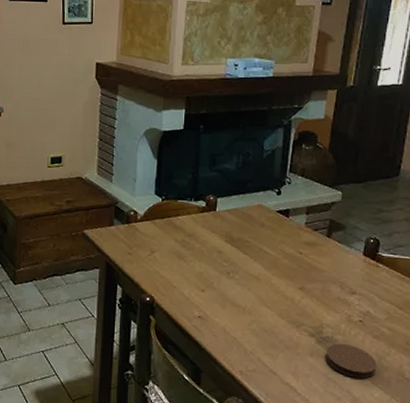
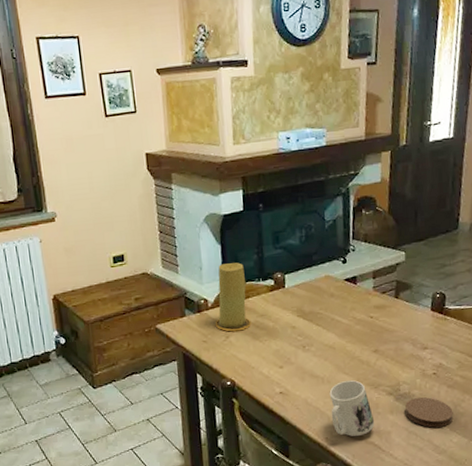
candle: none [141,179,178,248] -> present [215,262,252,332]
mug: none [248,315,293,374] -> present [329,380,375,436]

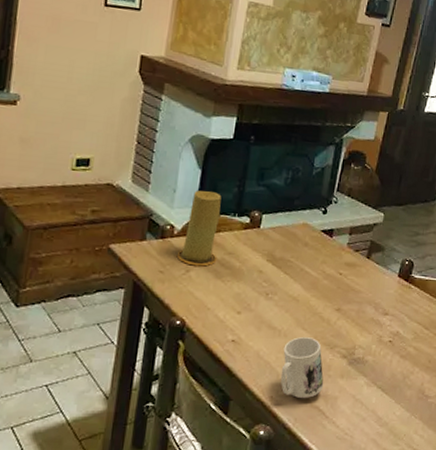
coaster: present [404,397,453,428] -> none [355,363,401,398]

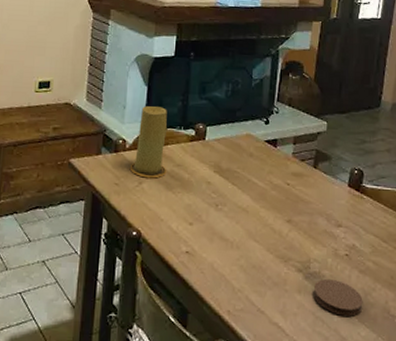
mug: present [280,337,324,398] -> none [236,249,281,314]
coaster: none [355,363,401,398] -> present [313,278,363,316]

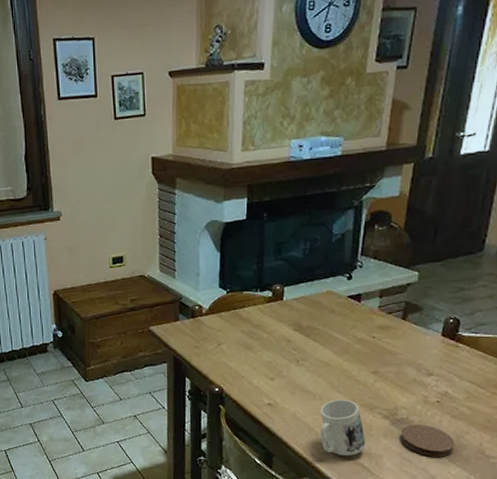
candle: present [129,106,167,179] -> none [207,271,245,340]
mug: none [236,249,281,314] -> present [320,400,366,456]

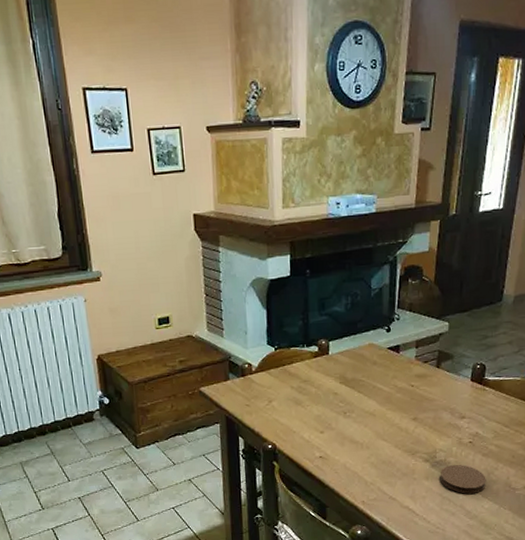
mug: present [320,400,366,456] -> none [368,447,410,500]

